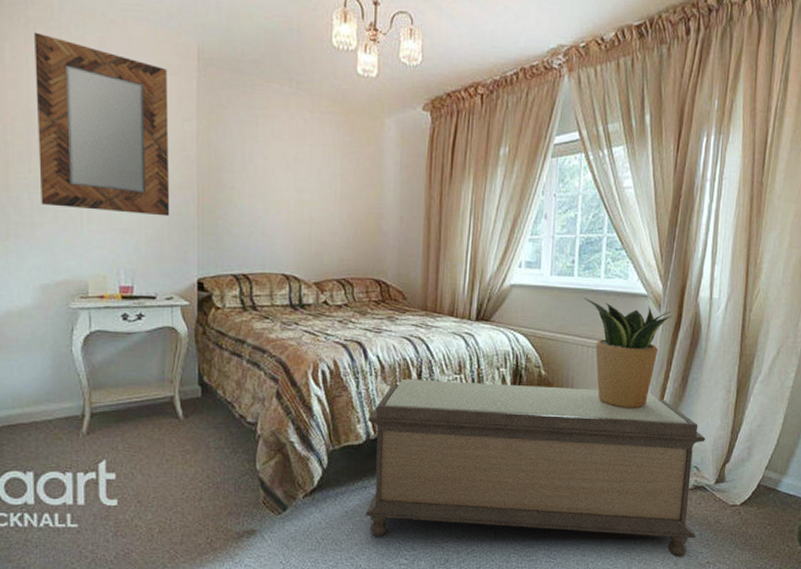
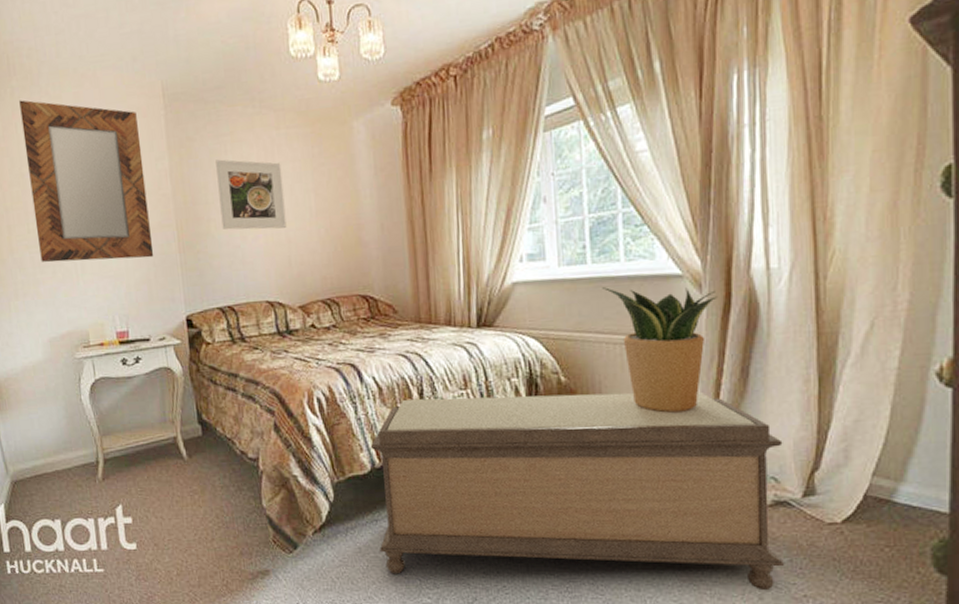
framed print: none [245,131,312,207] -> present [216,159,287,230]

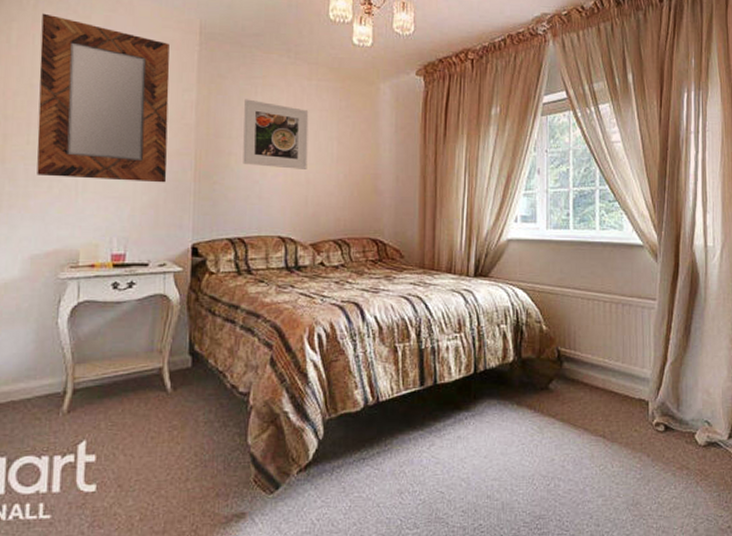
bench: present [370,391,785,591] -> none [364,340,715,523]
potted plant: present [602,287,717,413] -> none [581,250,668,362]

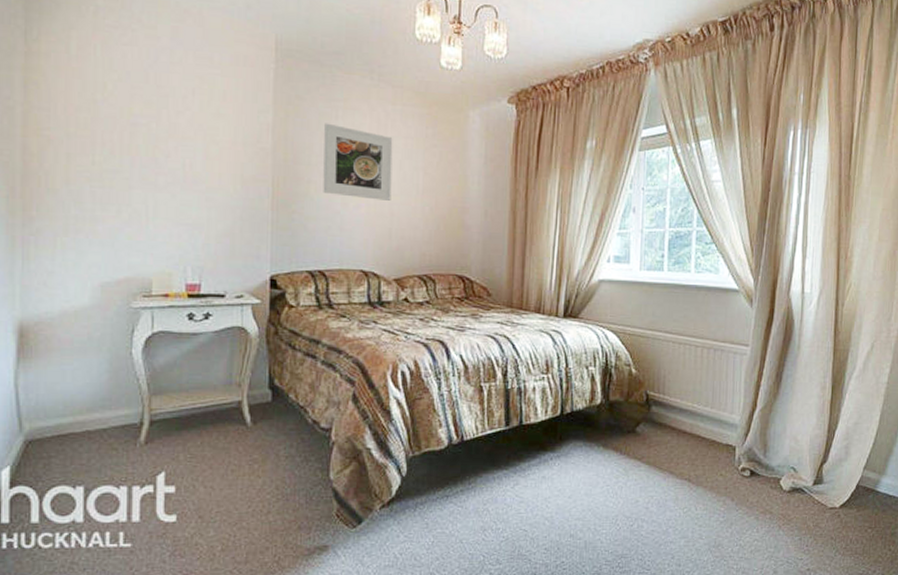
home mirror: present [37,13,170,183] -> none [102,21,244,211]

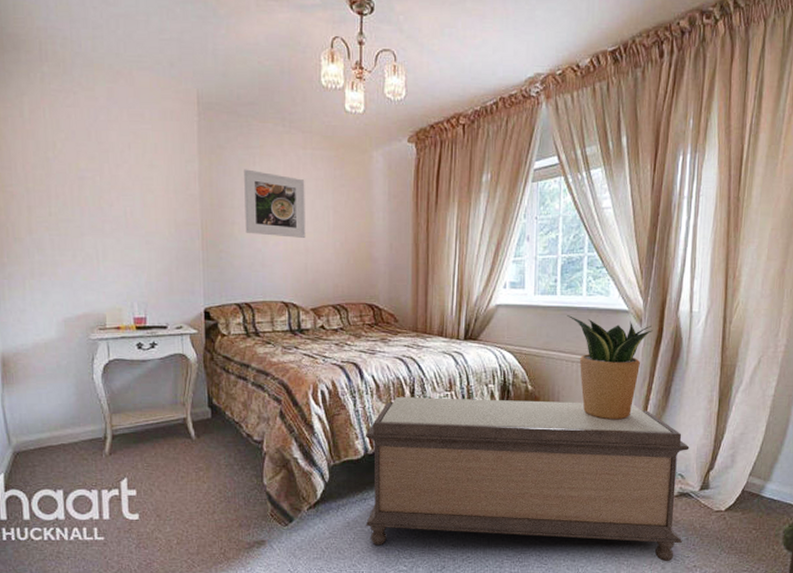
bench: none [447,380,802,565] -> present [365,397,690,562]
potted plant: none [674,293,763,408] -> present [567,315,653,420]

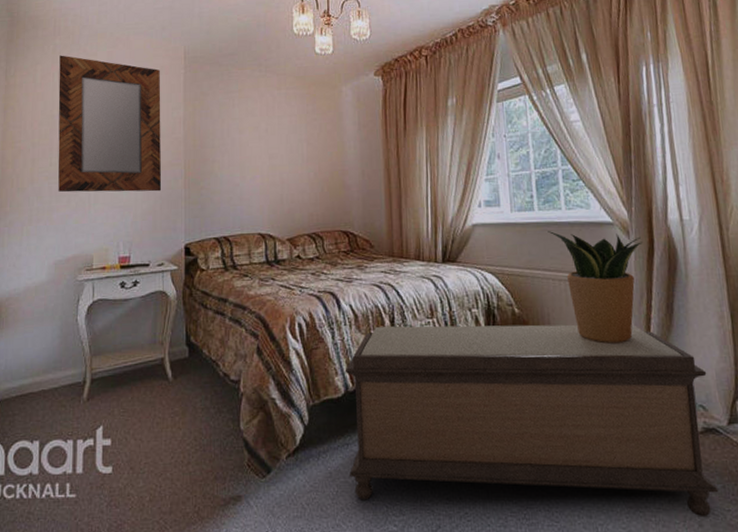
home mirror: none [49,86,177,252] -> present [58,55,162,192]
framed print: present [244,169,306,238] -> none [224,111,281,171]

